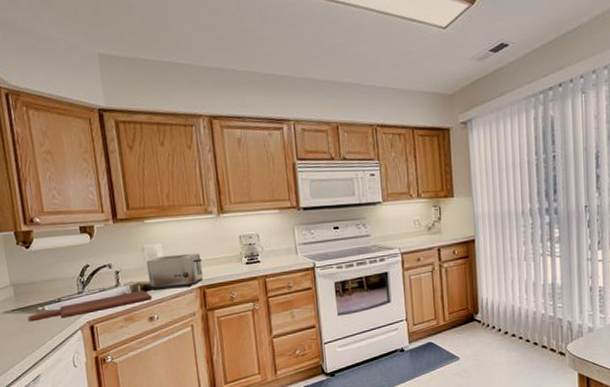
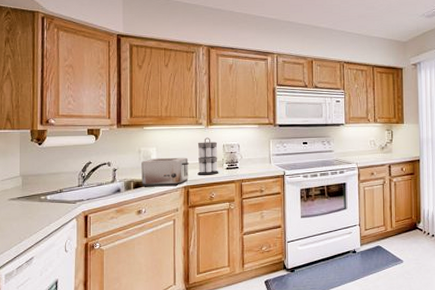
cutting board: present [28,290,152,322] -> none [31,186,143,209]
spice rack: none [209,228,238,274] -> present [197,137,219,176]

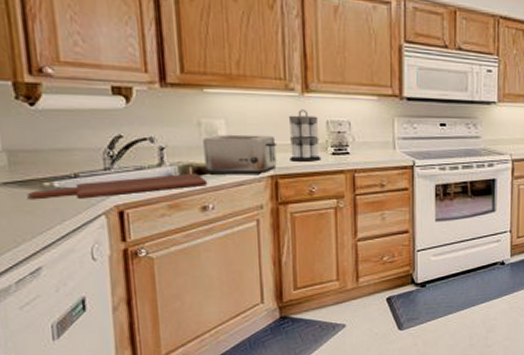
cutting board: none [31,186,143,209] -> present [27,173,208,200]

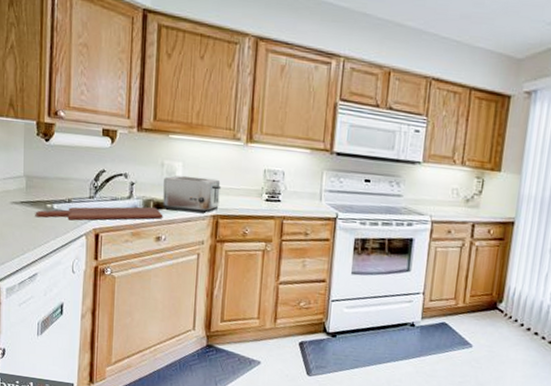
spice rack: present [288,109,322,163] -> none [230,157,258,207]

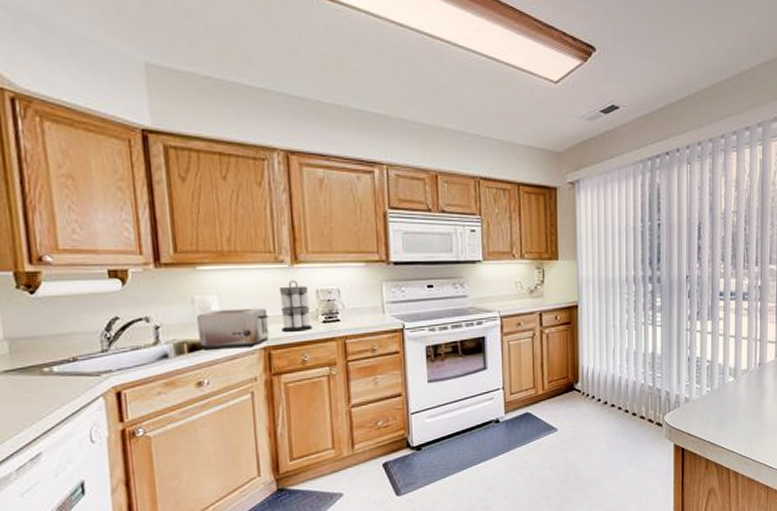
cutting board: present [35,206,163,221] -> none [27,349,203,386]
spice rack: none [230,157,258,207] -> present [278,280,313,333]

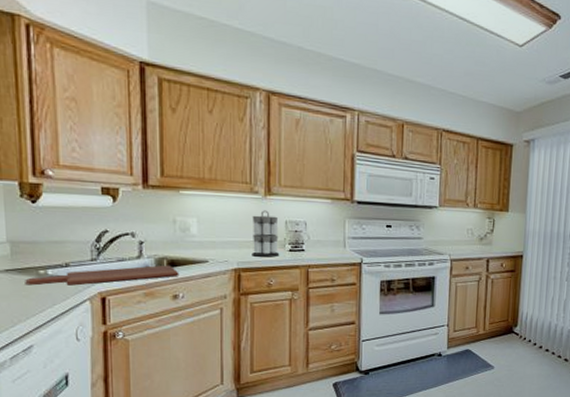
cutting board: none [27,349,203,386] -> present [25,265,179,286]
toaster: present [197,308,269,350] -> none [177,231,242,268]

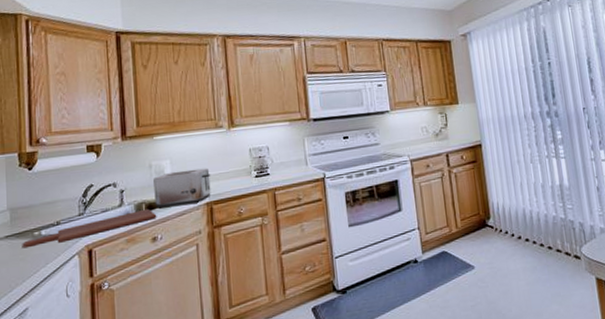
toaster: none [177,231,242,268] -> present [153,168,211,209]
spice rack: present [252,210,280,258] -> none [218,142,247,189]

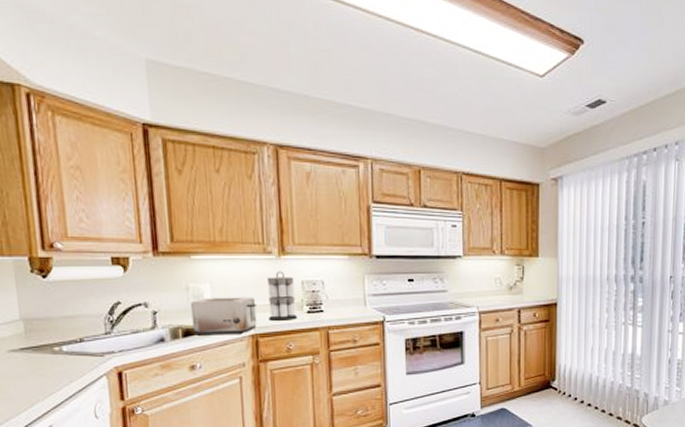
cutting board: present [22,208,157,249] -> none [40,334,196,364]
spice rack: none [218,142,247,189] -> present [266,271,298,322]

